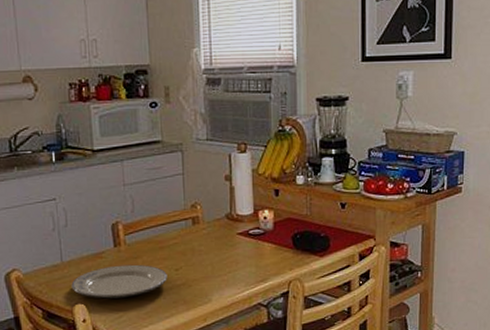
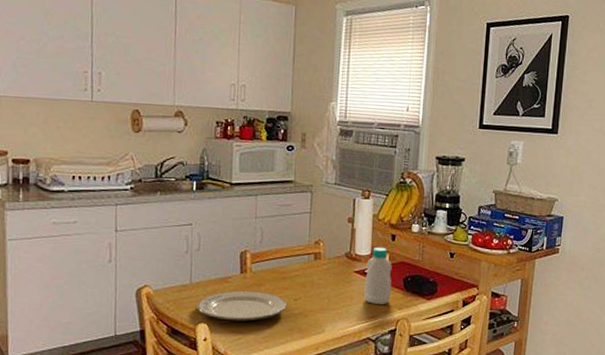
bottle: none [250,205,279,267] -> present [364,248,392,305]

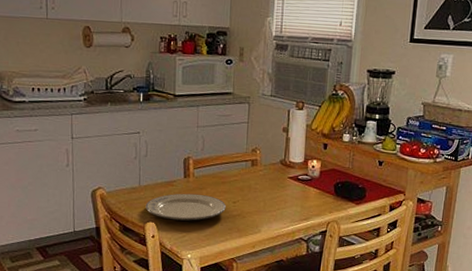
bottle: present [364,248,392,305] -> none [297,155,324,209]

